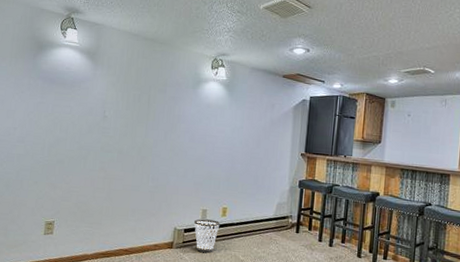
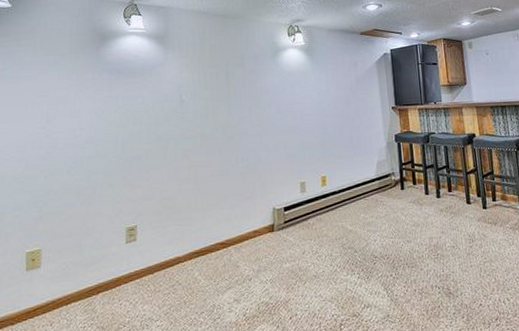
wastebasket: present [193,219,220,253] -> none [292,192,322,229]

